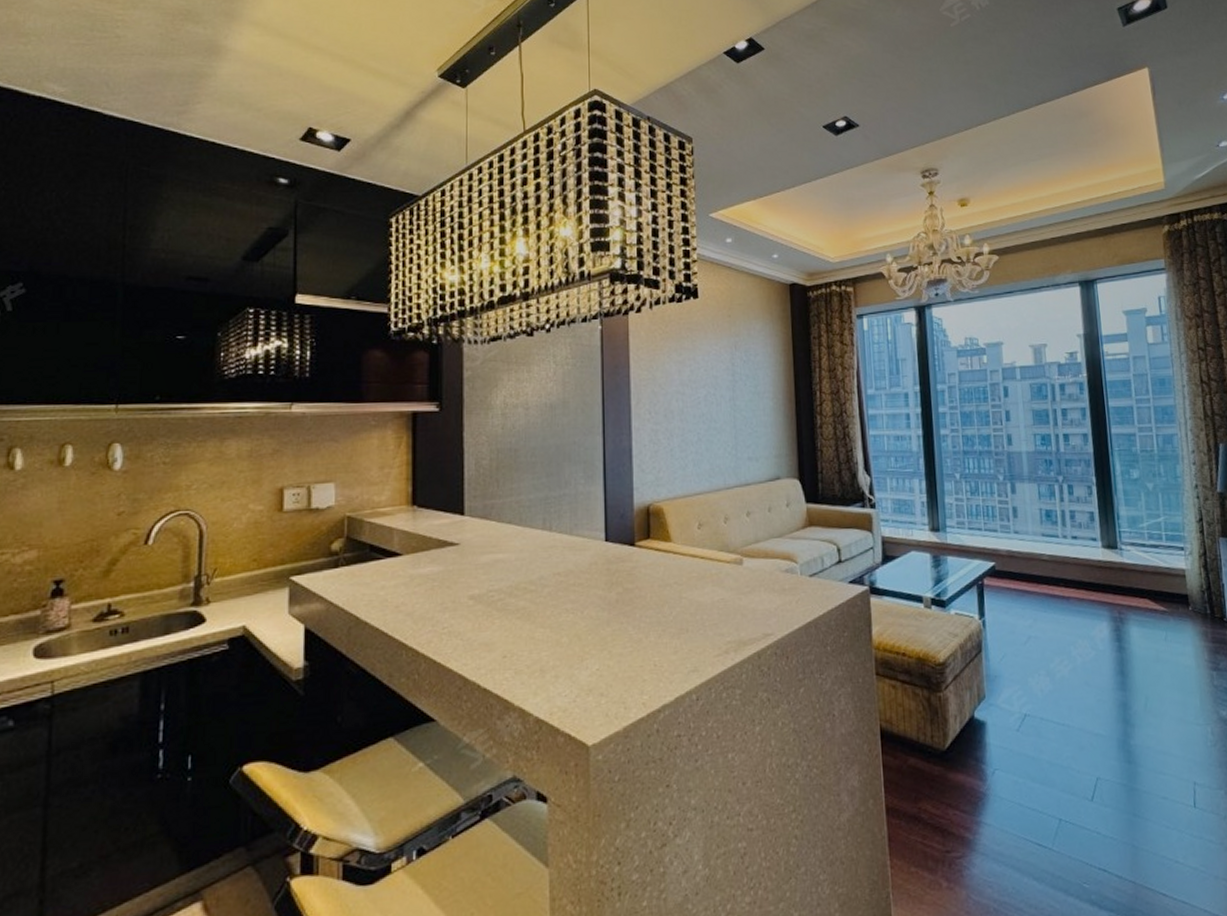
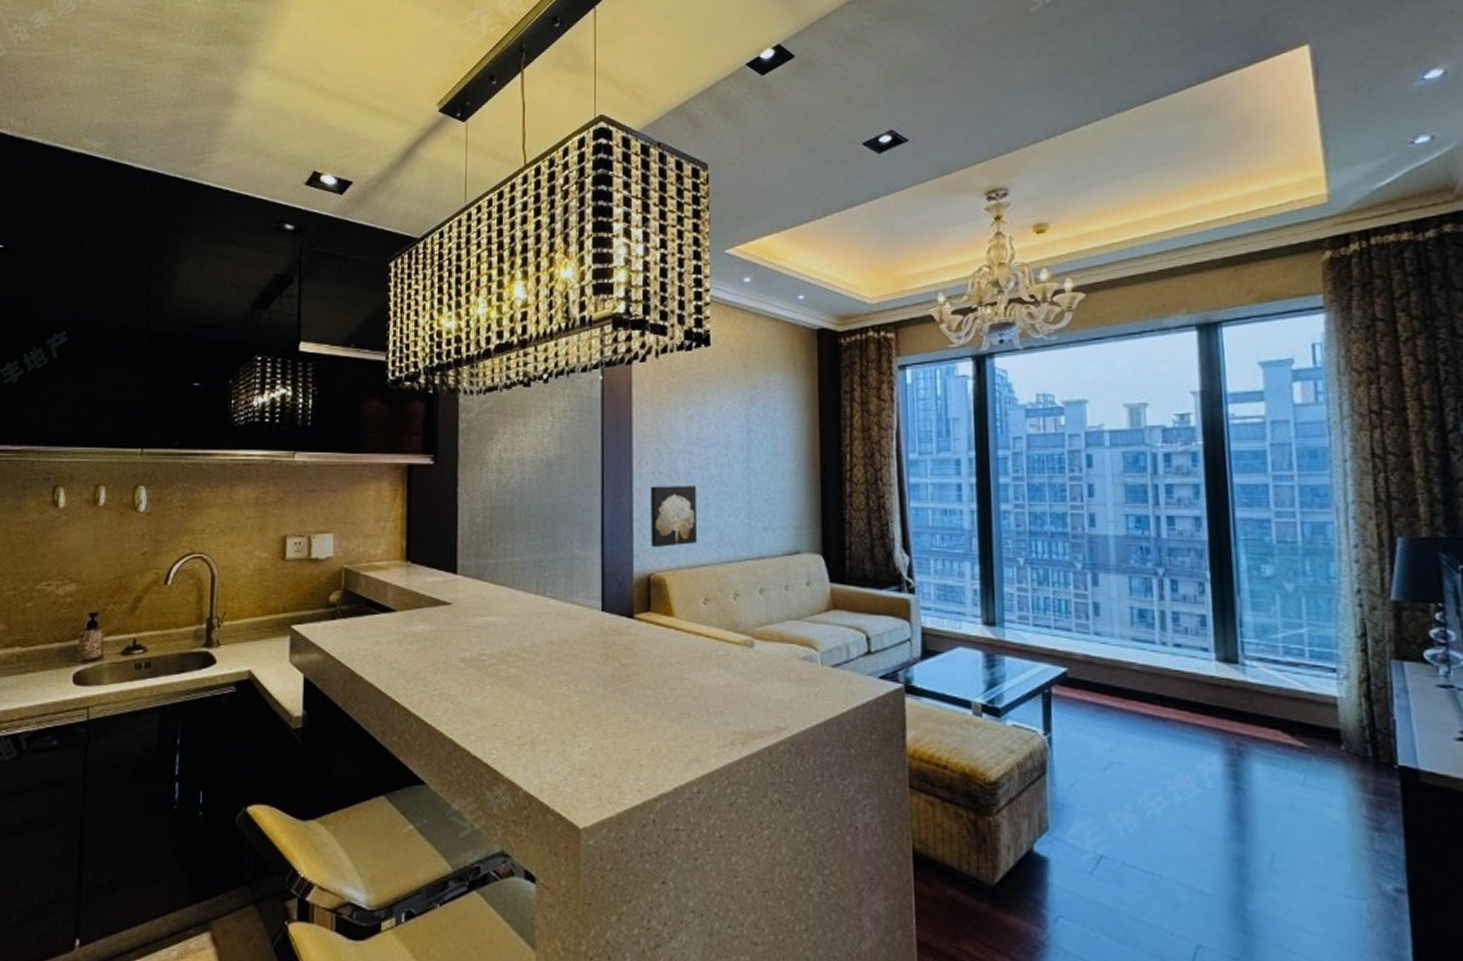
wall art: none [647,423,691,480] -> present [649,486,698,547]

